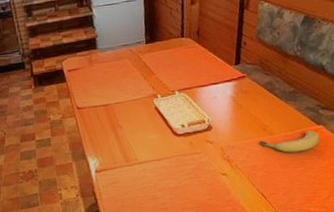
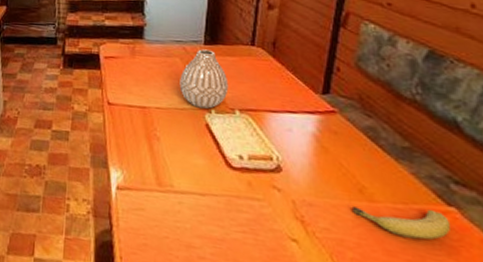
vase: none [130,47,169,96] -> present [179,49,229,109]

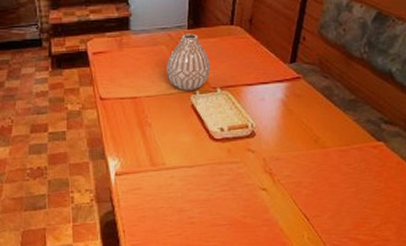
fruit: present [353,206,451,240] -> none [309,146,379,171]

